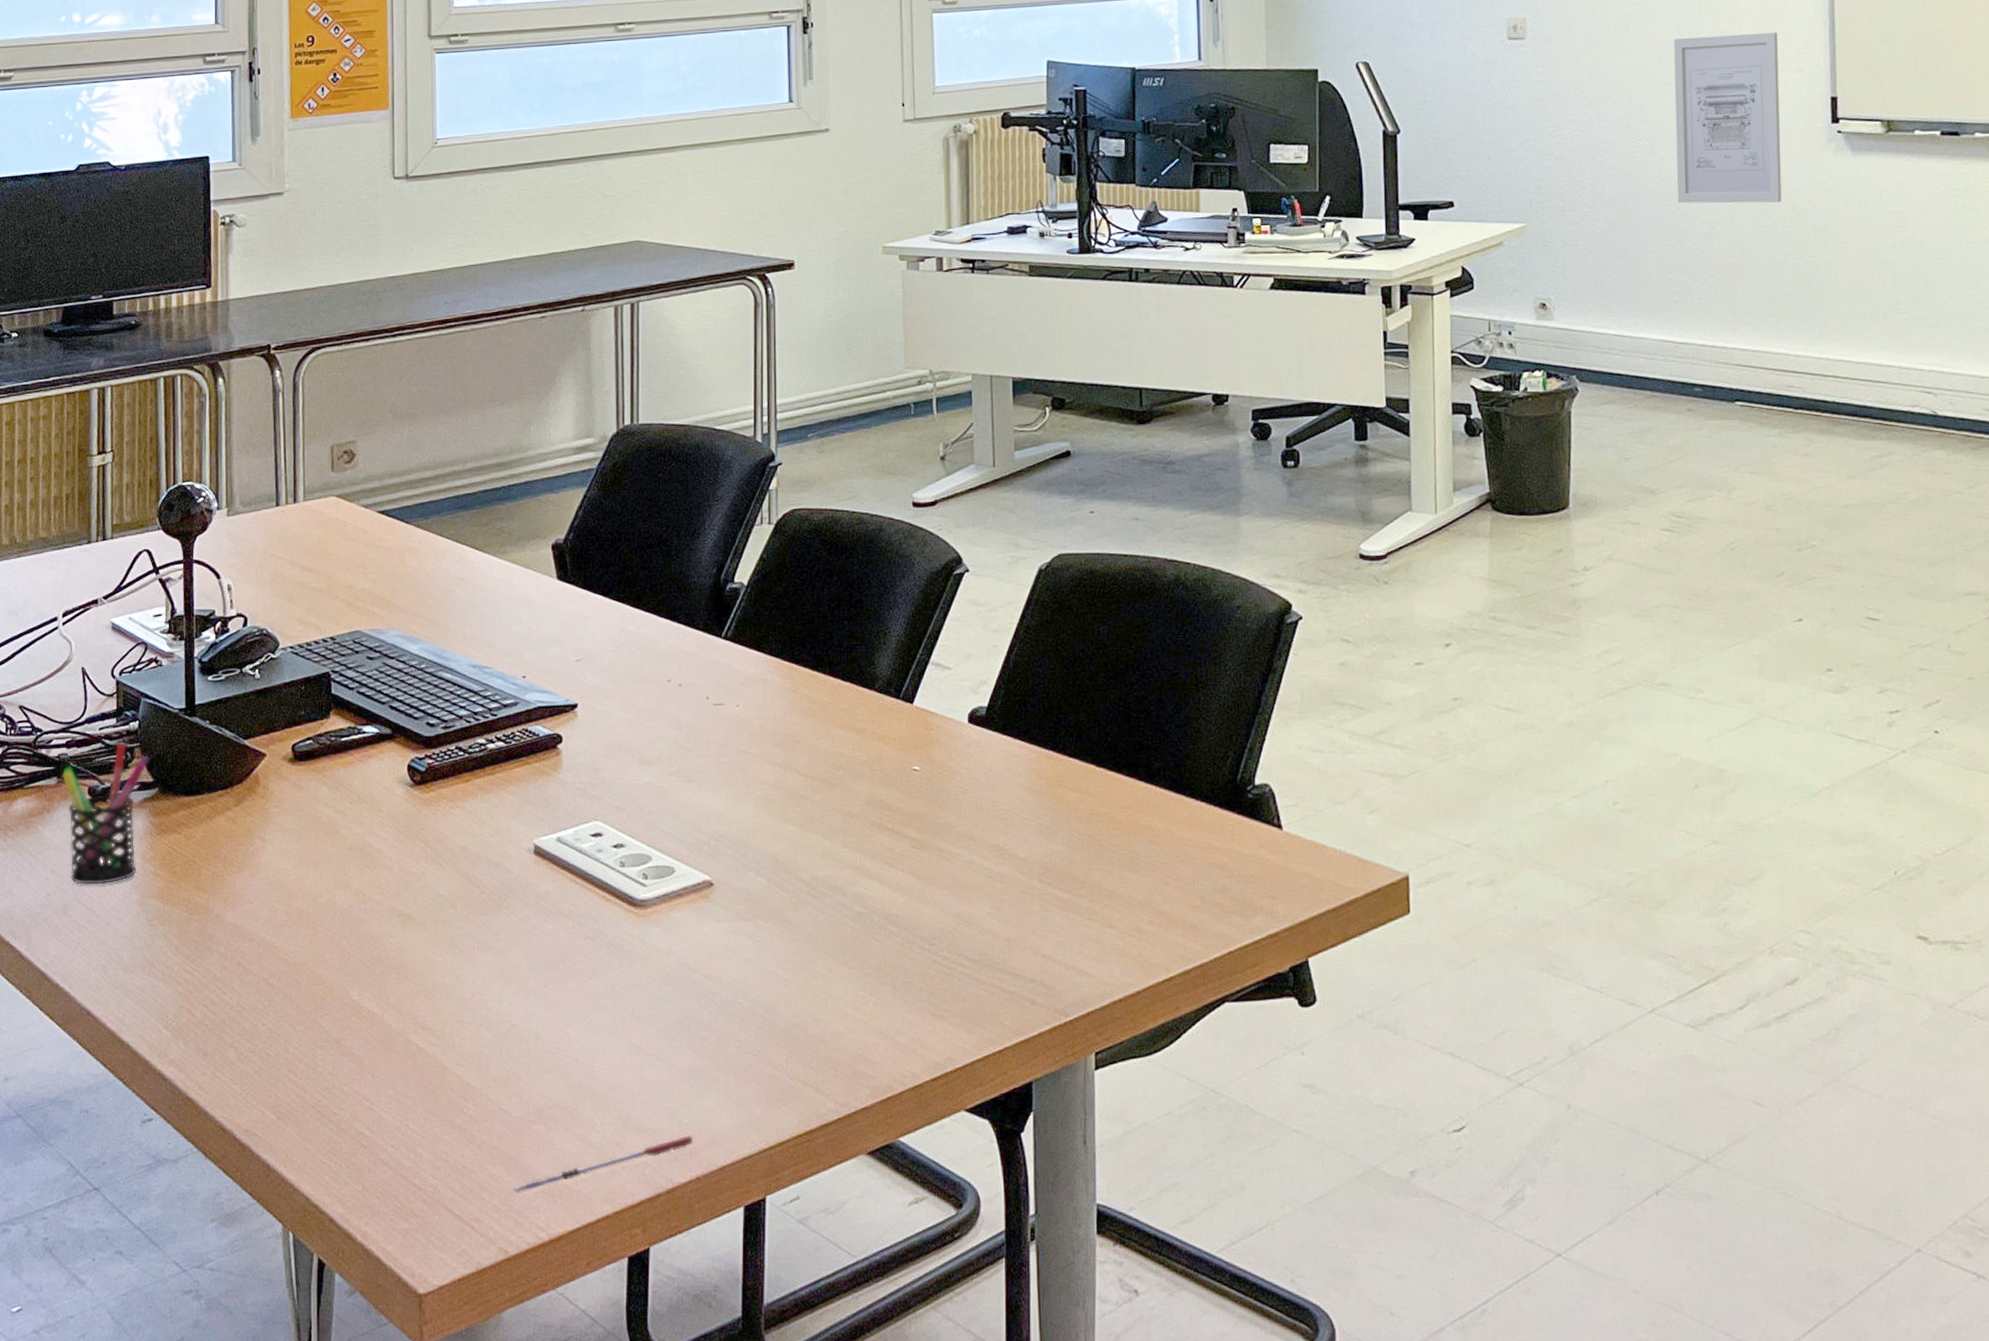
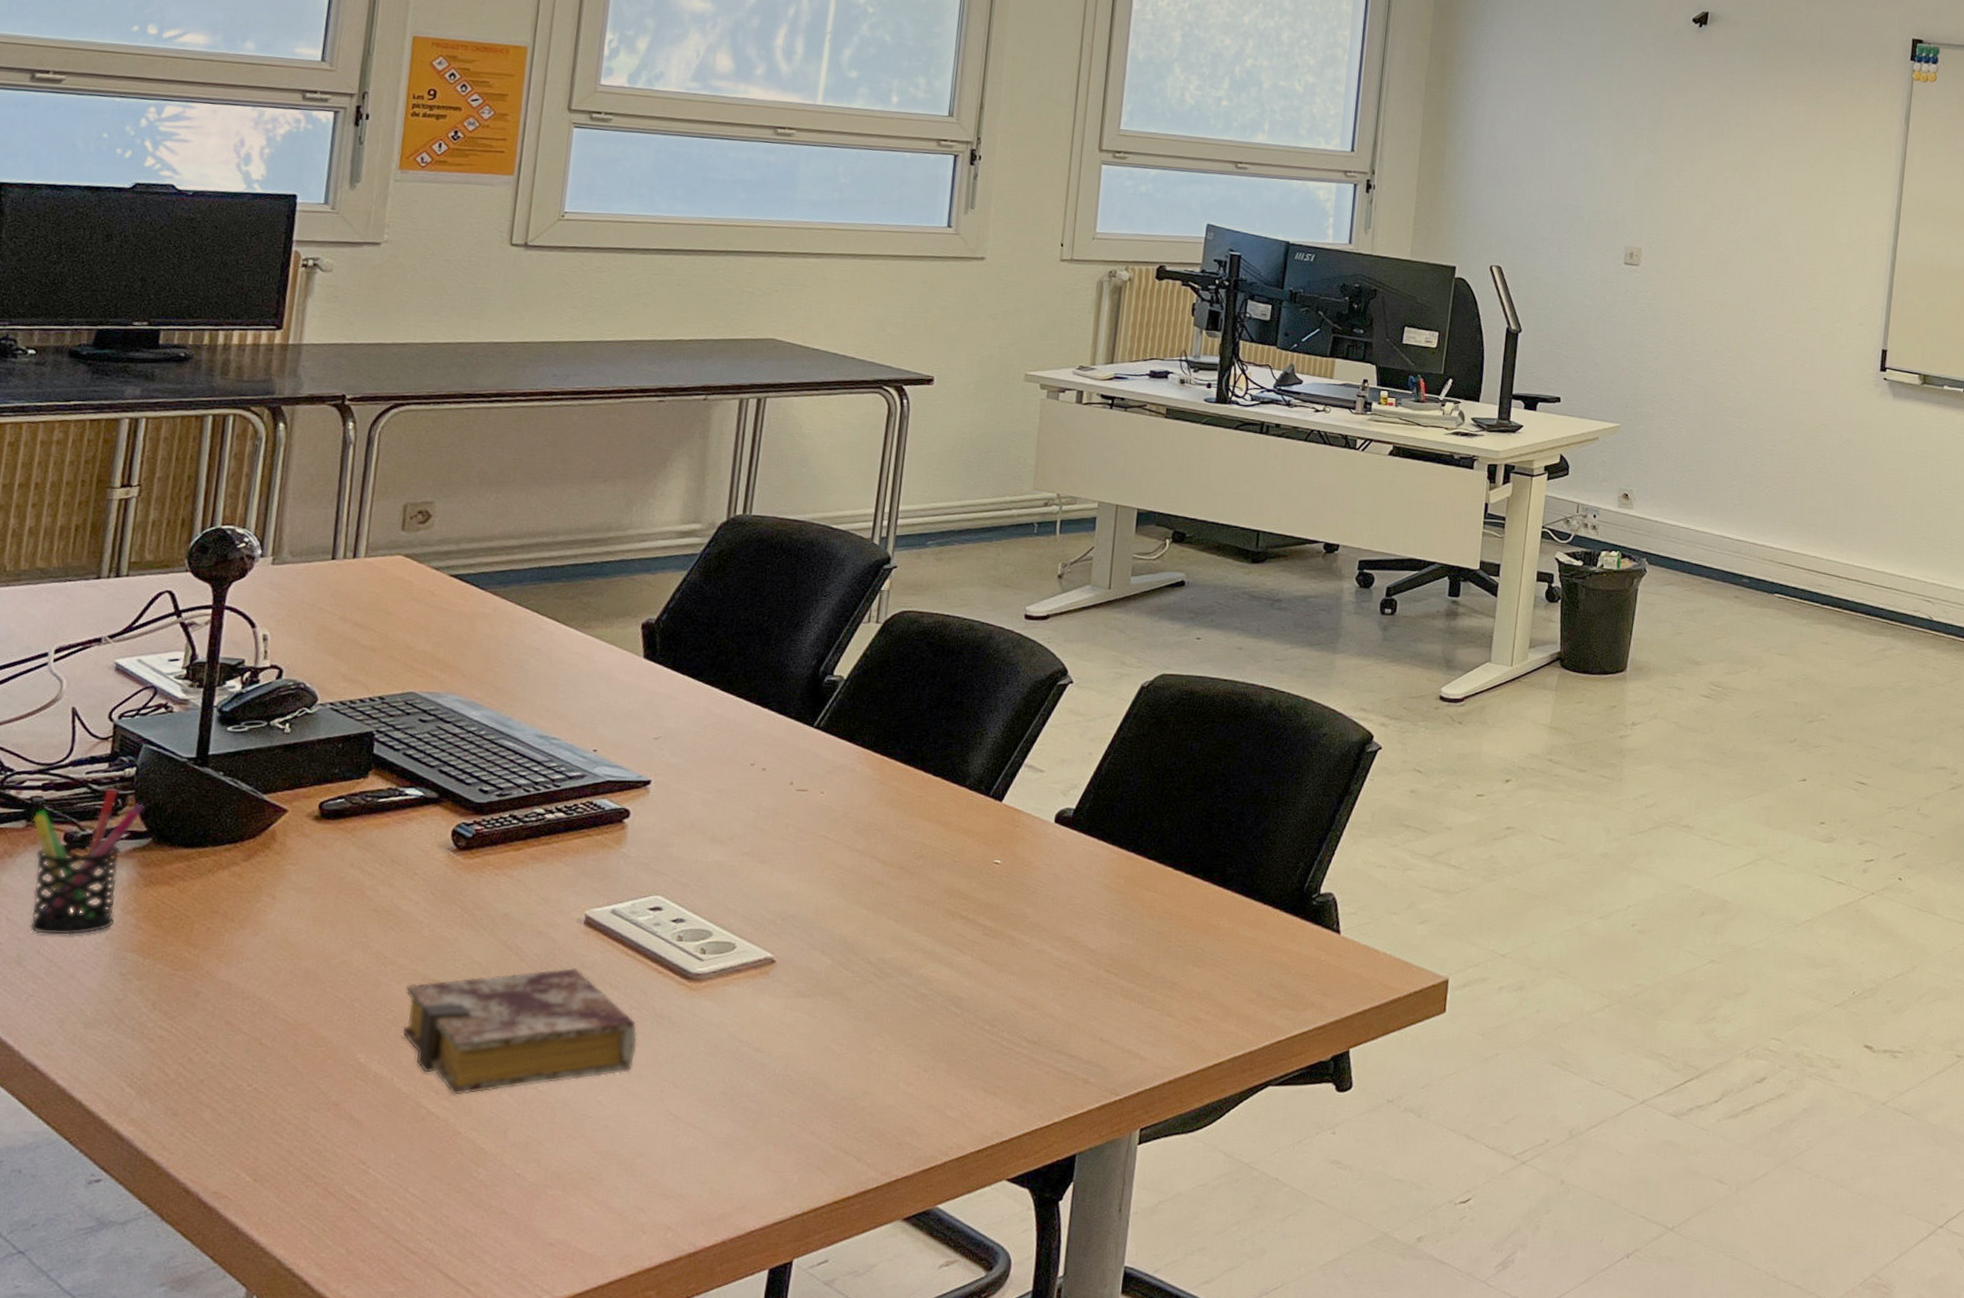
book: none [385,899,594,1031] -> present [403,968,637,1095]
pen: present [513,1134,694,1195] -> none [518,1200,724,1258]
wall art: present [1673,32,1782,204] -> none [1748,283,1847,431]

